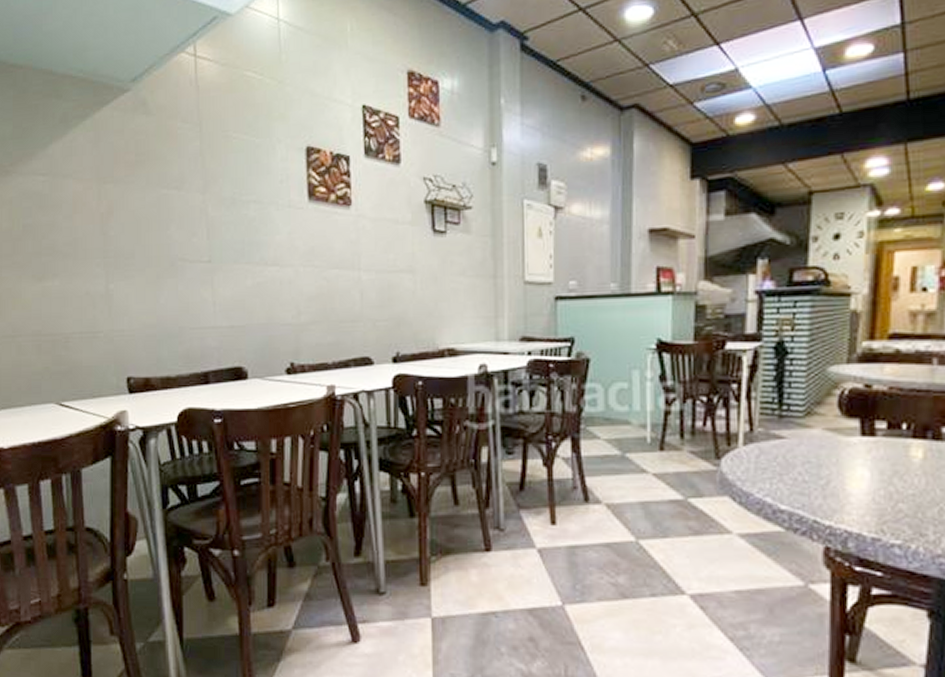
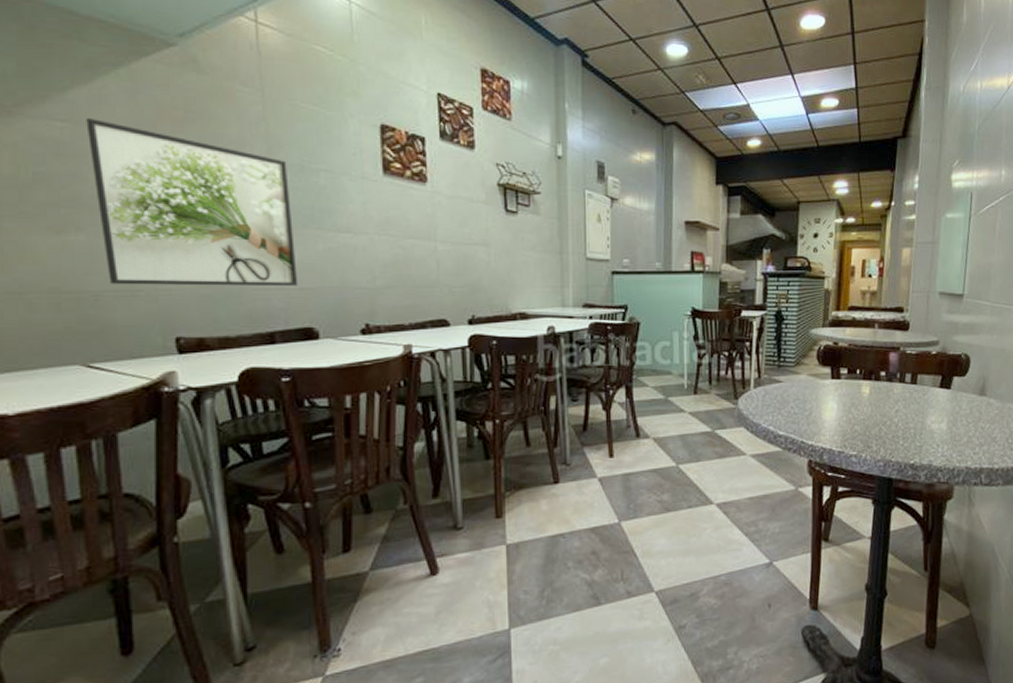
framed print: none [61,169,230,327] -> present [86,117,299,287]

